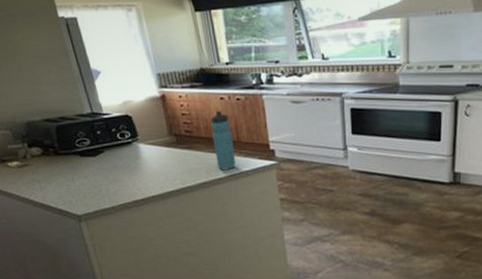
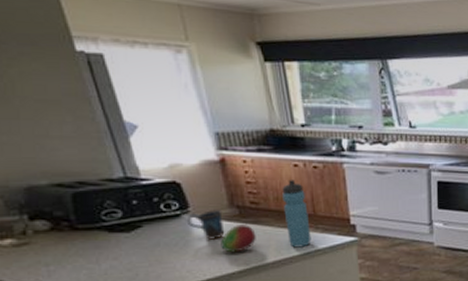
mug: none [136,138,165,163] -> present [186,210,225,240]
fruit: none [162,150,190,174] -> present [221,225,256,253]

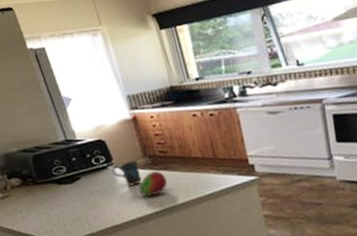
water bottle: present [282,180,312,248] -> none [185,128,215,189]

